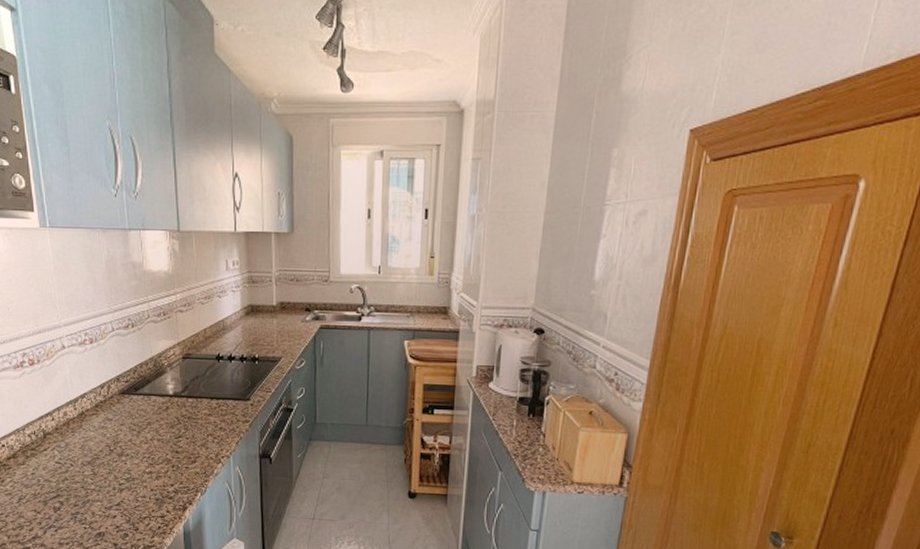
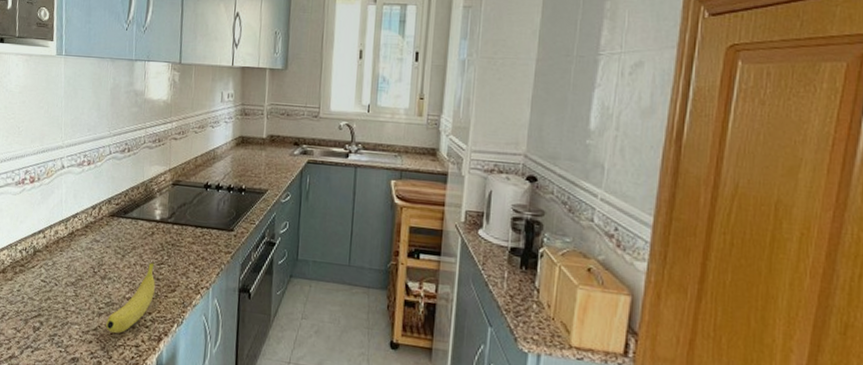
fruit: none [128,435,175,507] -> present [105,261,155,334]

